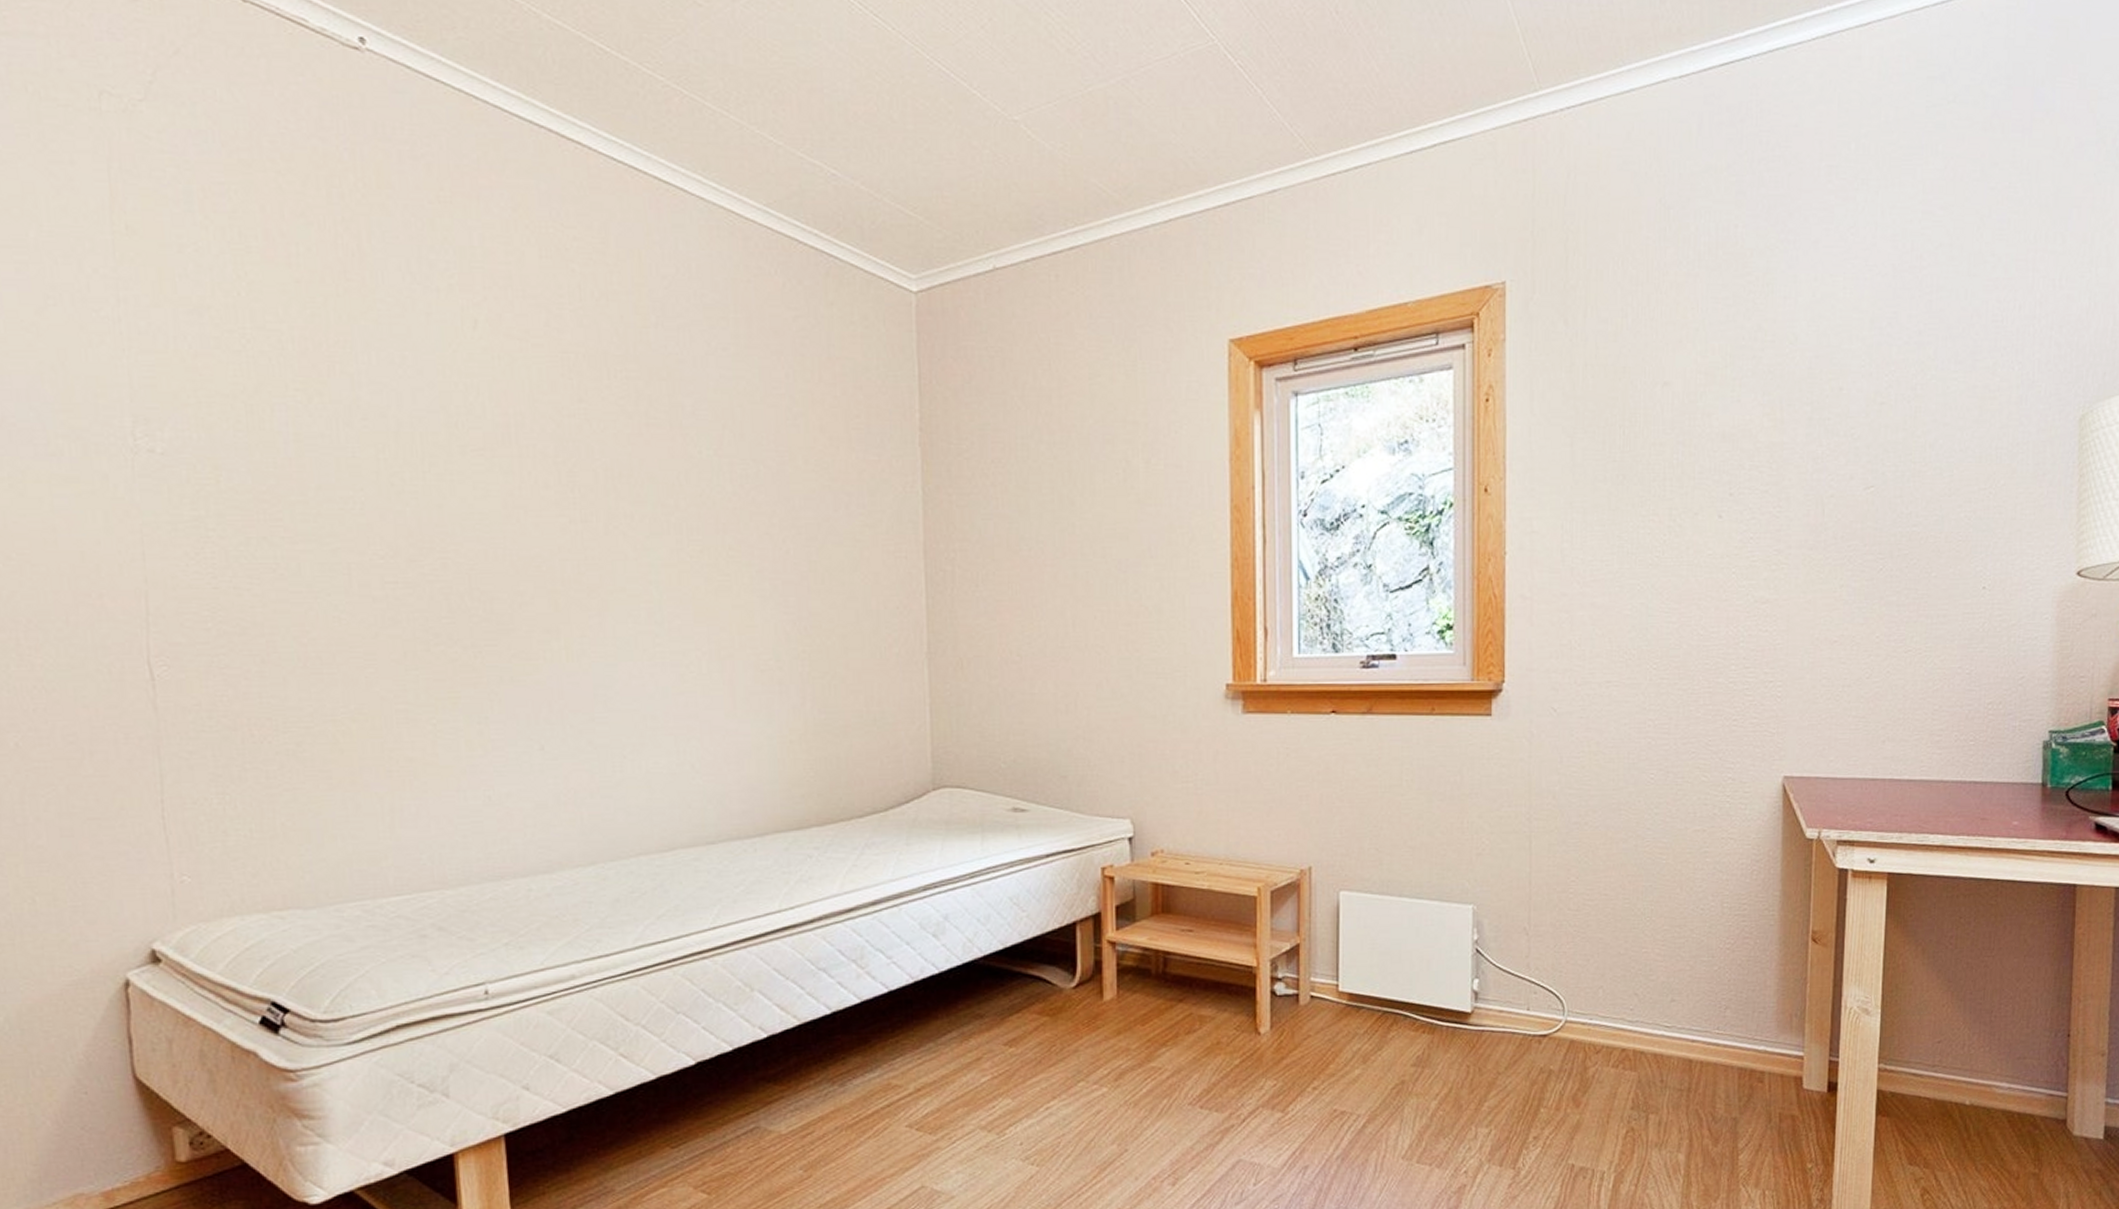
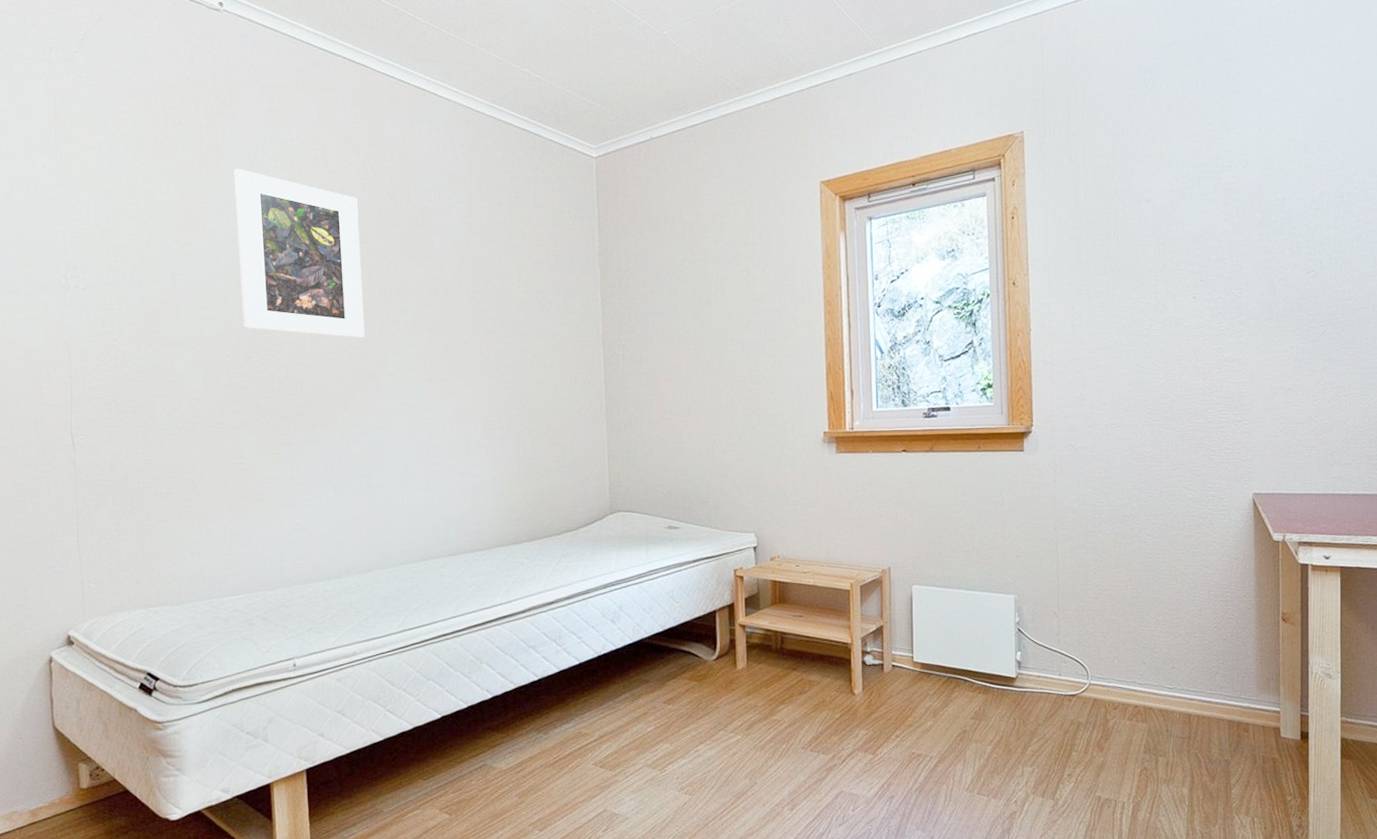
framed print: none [386,285,583,537] -> present [234,168,365,338]

